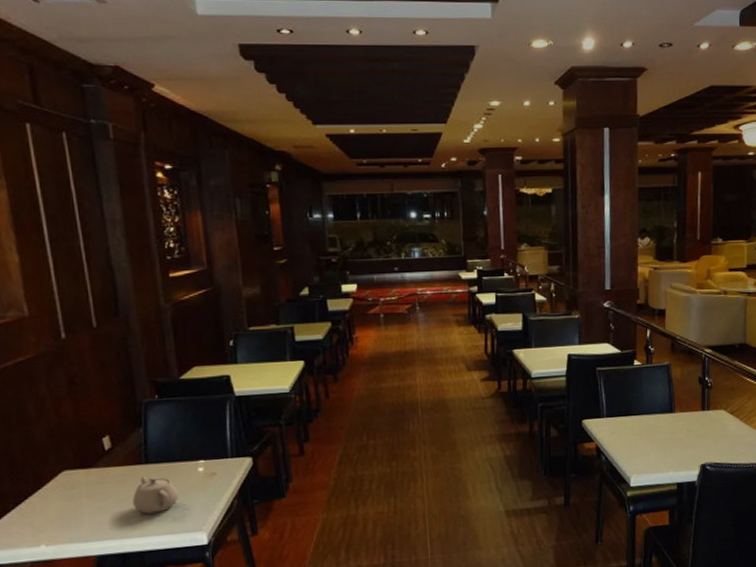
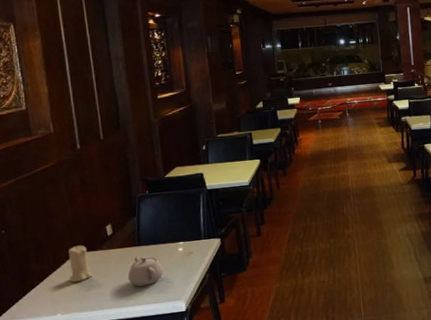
candle: none [53,461,86,507] -> present [69,245,92,282]

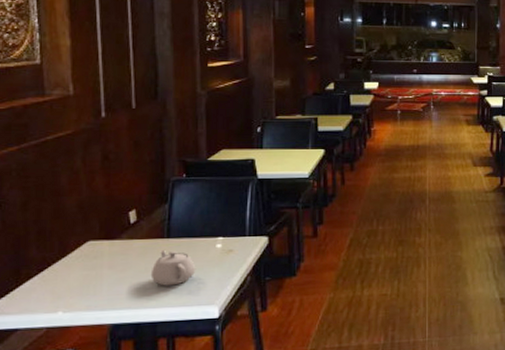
candle: present [69,245,92,282] -> none [77,232,107,275]

